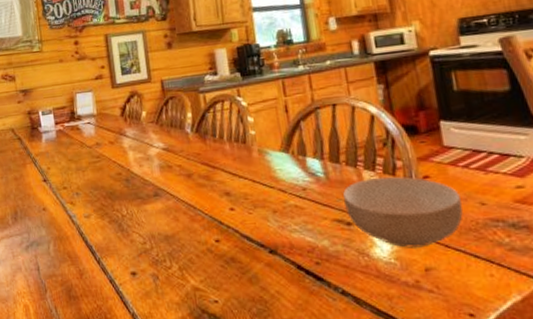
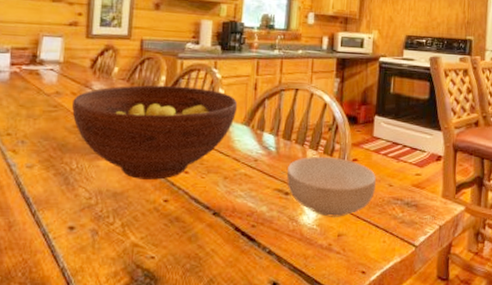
fruit bowl: none [111,119,272,221] -> present [71,85,238,180]

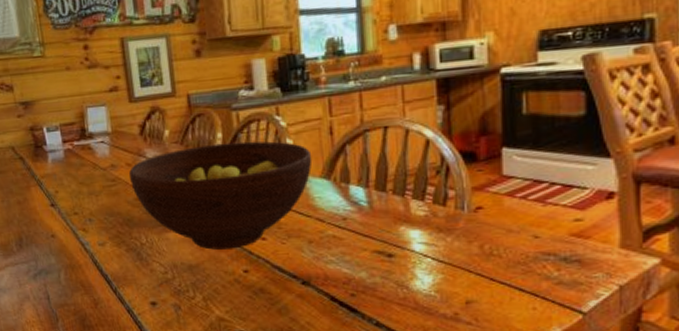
cereal bowl: present [286,156,376,217] -> none [385,206,513,281]

